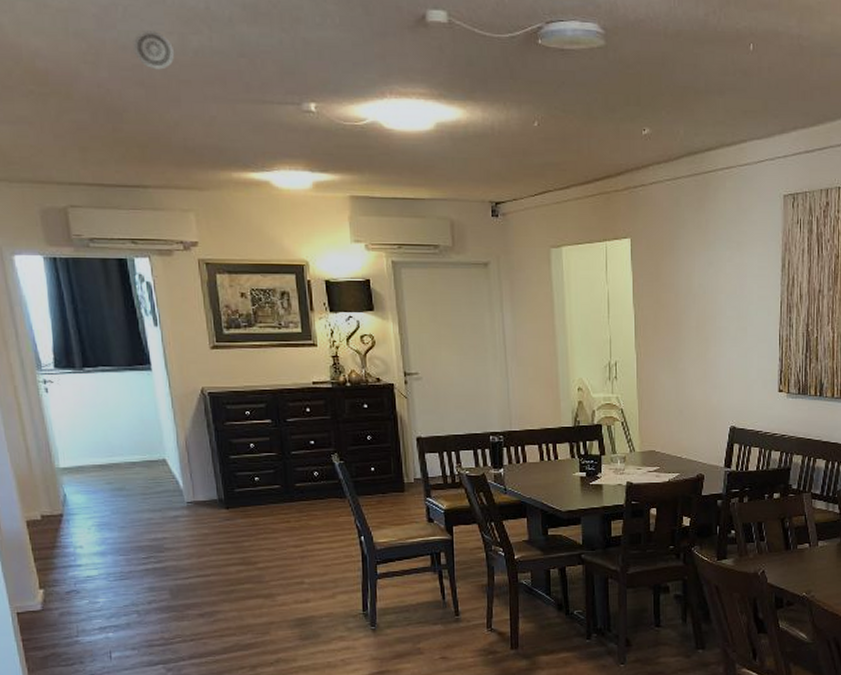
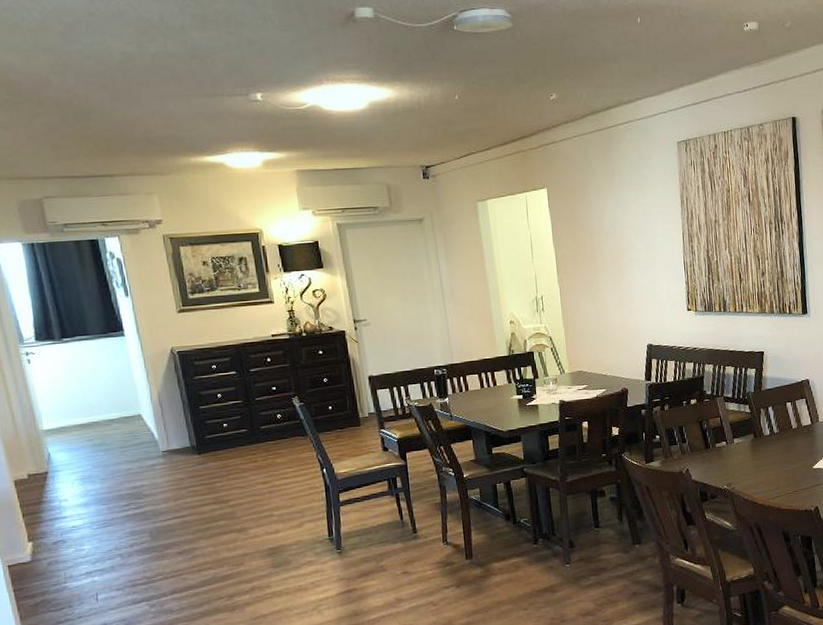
smoke detector: present [133,29,175,70] -> none [96,41,134,75]

